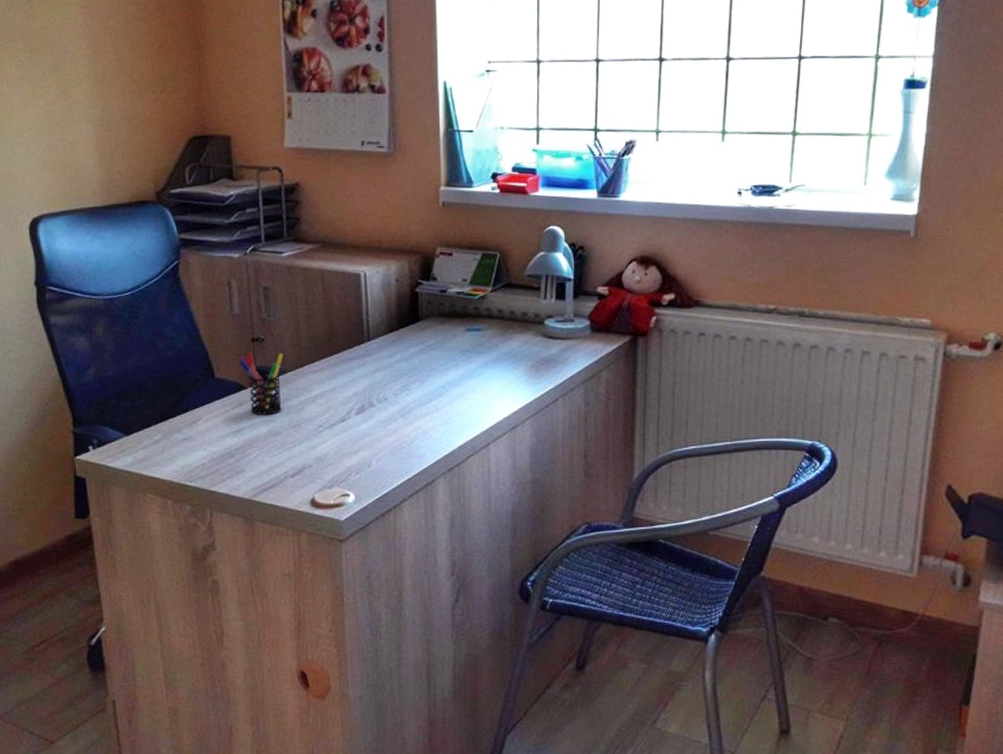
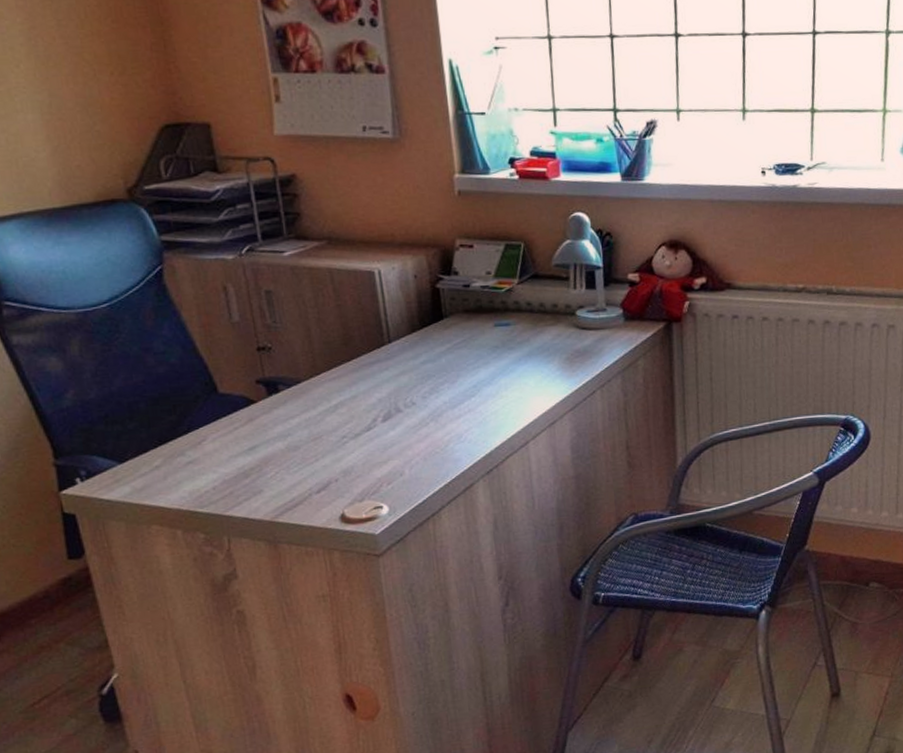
pen holder: present [239,352,284,415] -> none [244,361,299,430]

